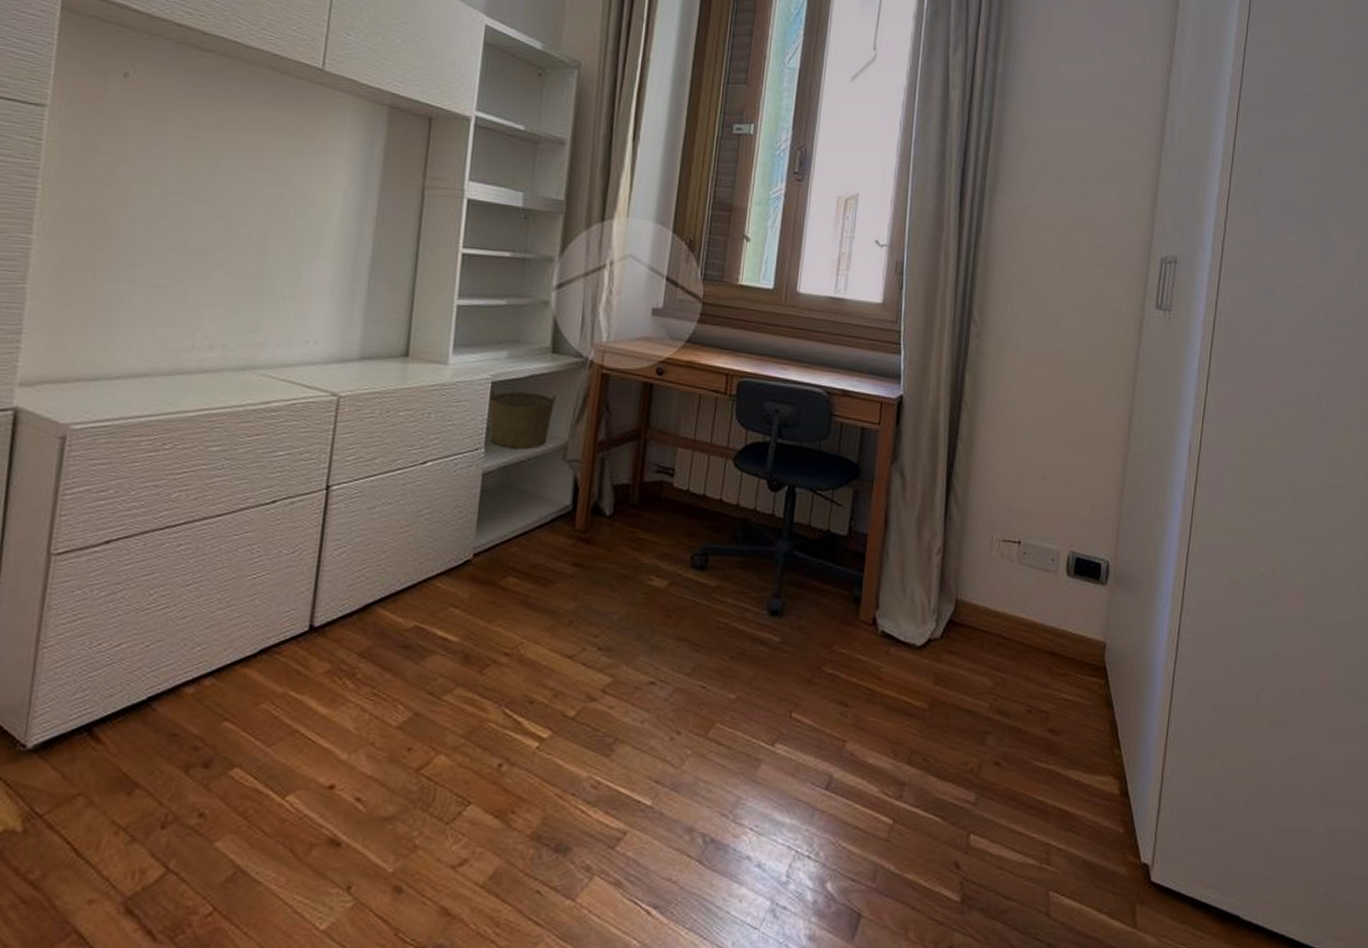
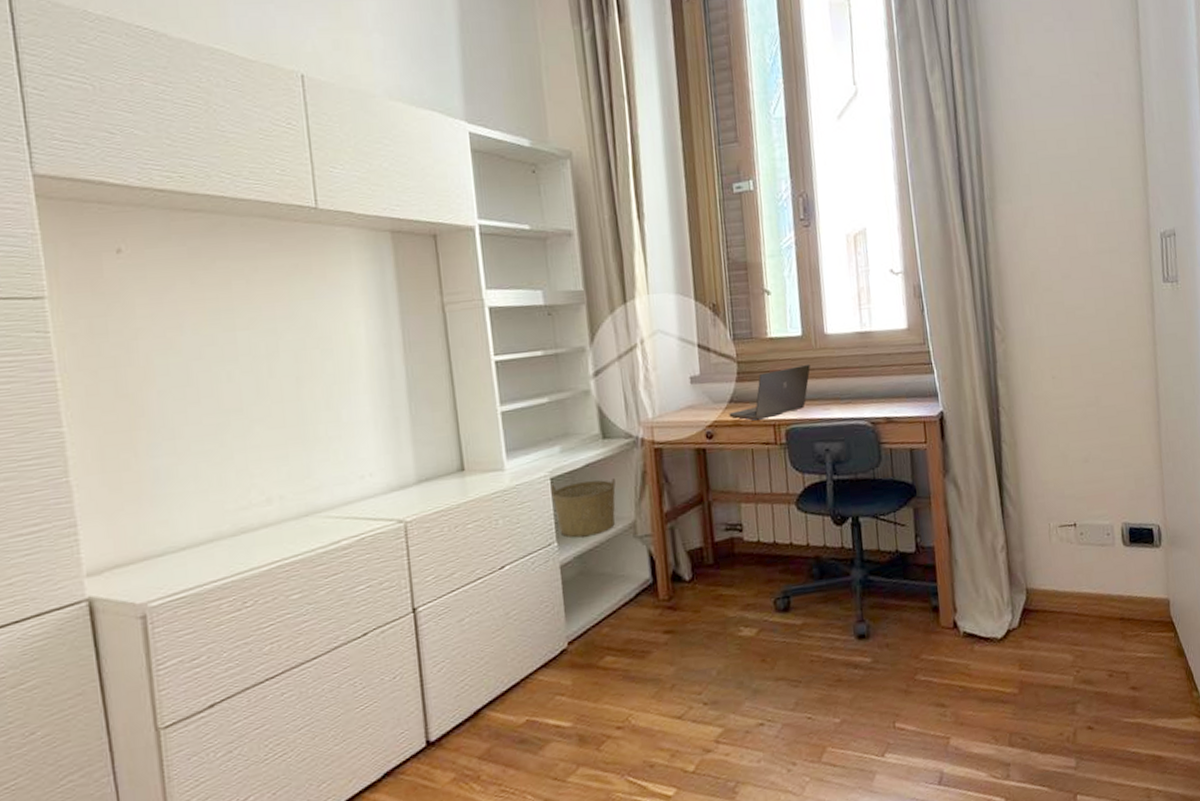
laptop: none [684,319,776,366] -> present [729,364,811,421]

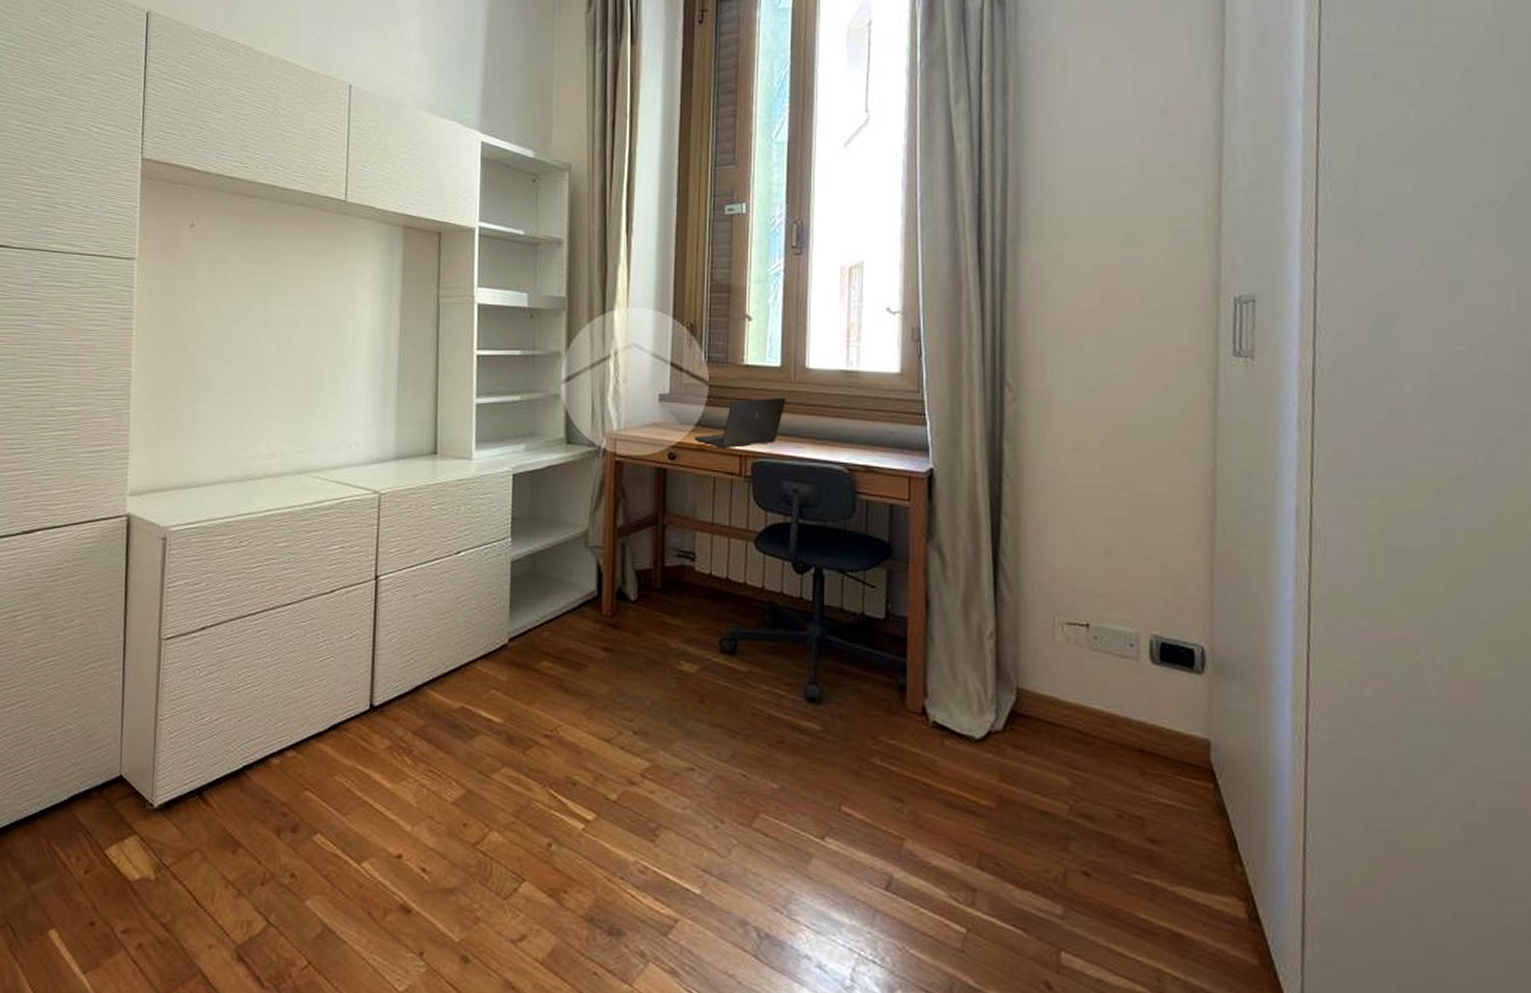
basket: present [551,478,616,538] -> none [512,481,573,538]

